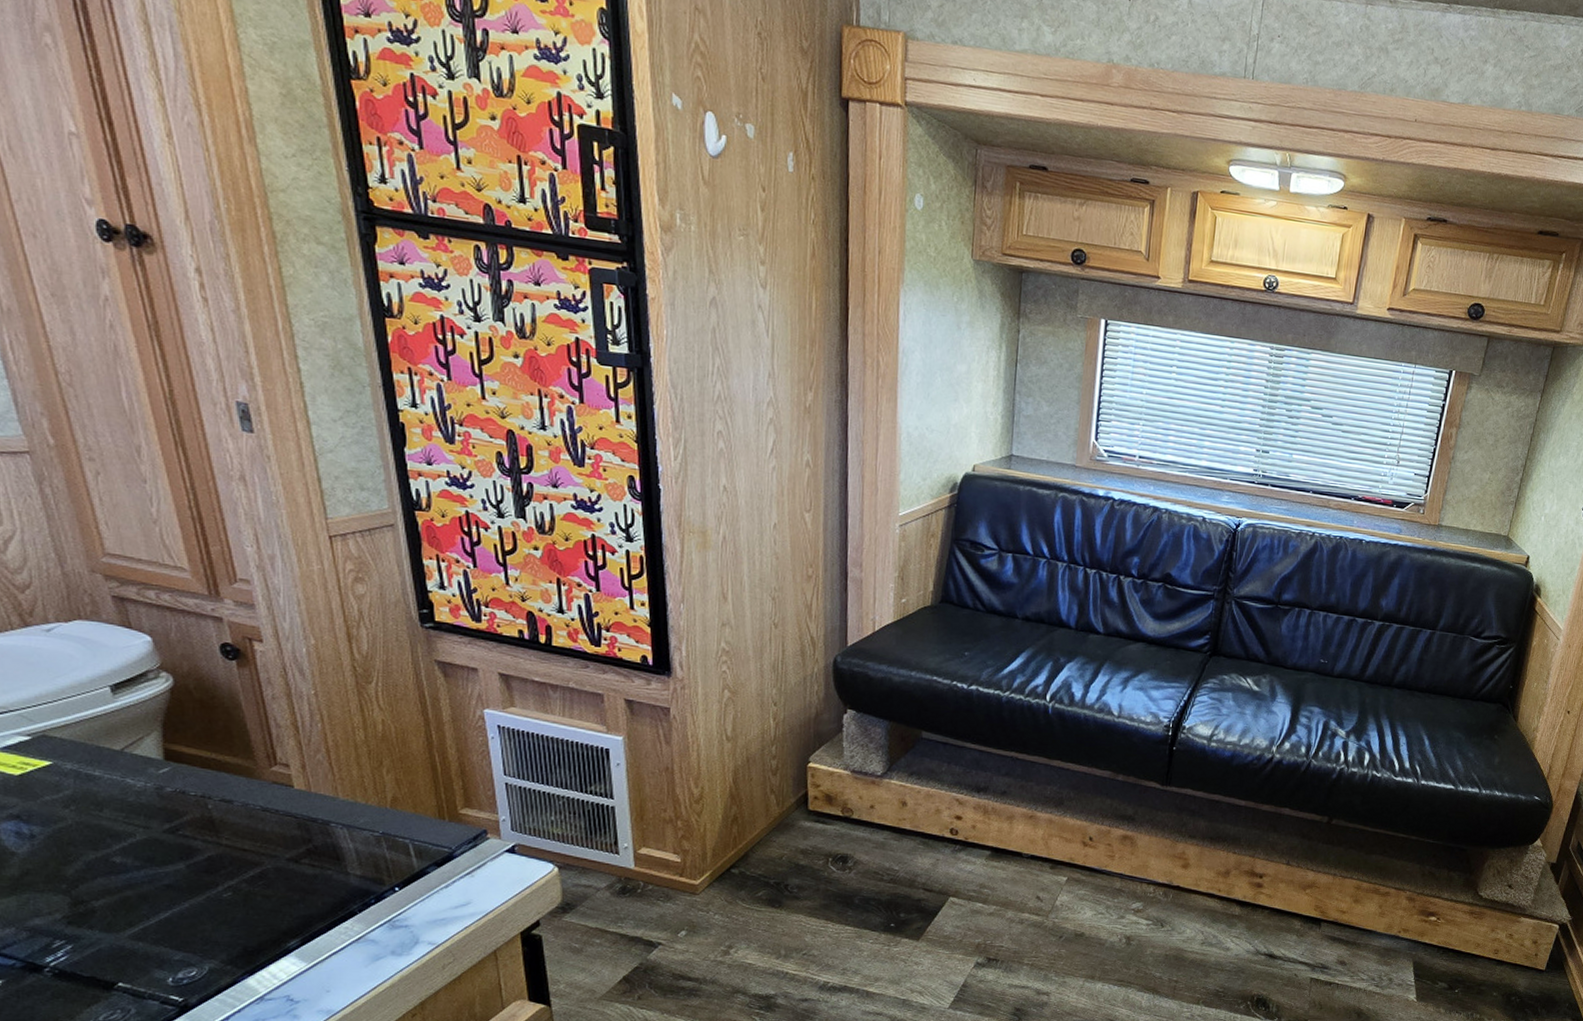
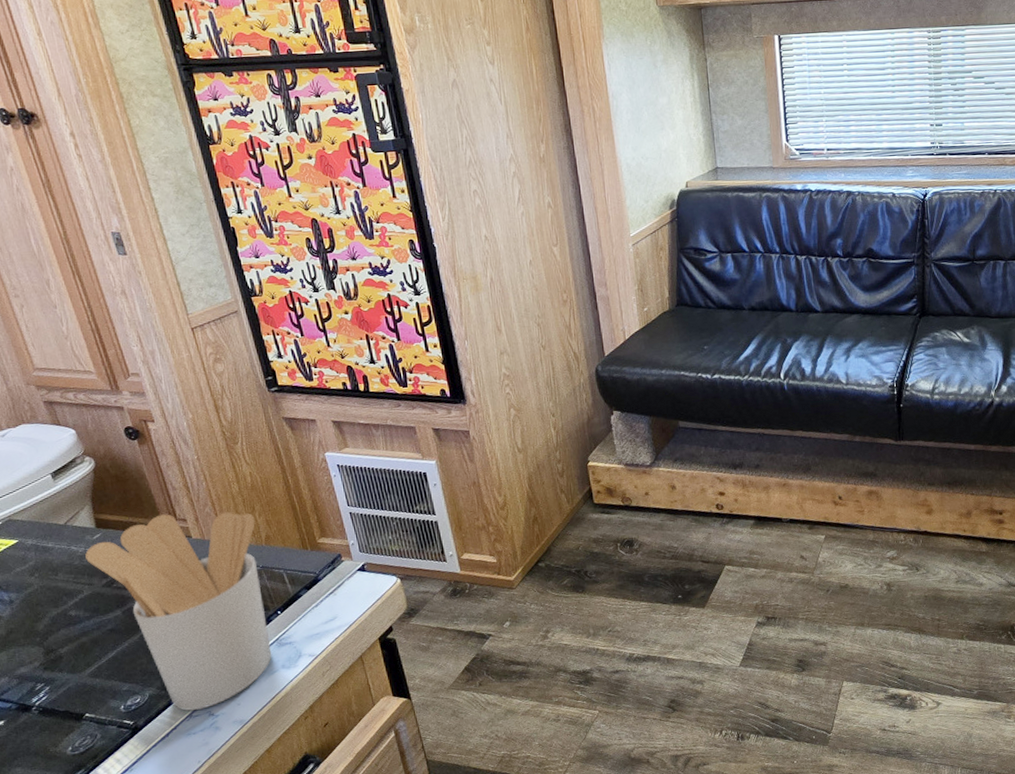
utensil holder: none [145,755,381,992] -> present [85,512,272,711]

